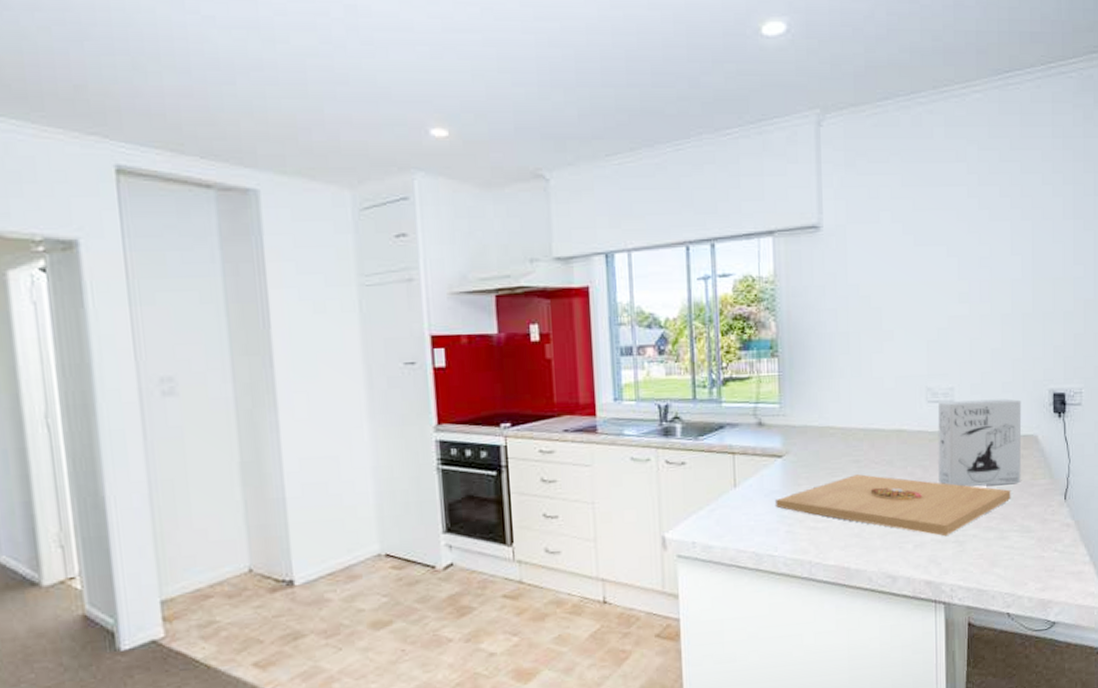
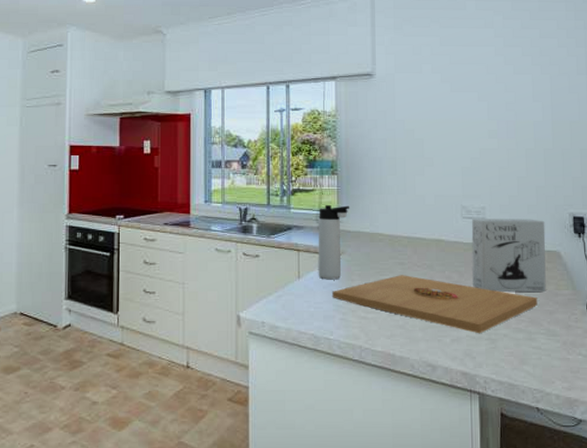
thermos bottle: none [756,394,795,487] -> present [318,204,350,280]

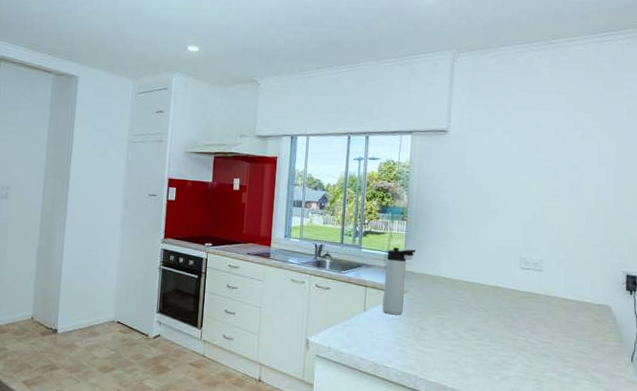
platter: present [332,275,538,334] -> none [394,315,585,375]
cereal box: present [471,219,546,293] -> none [525,270,599,342]

